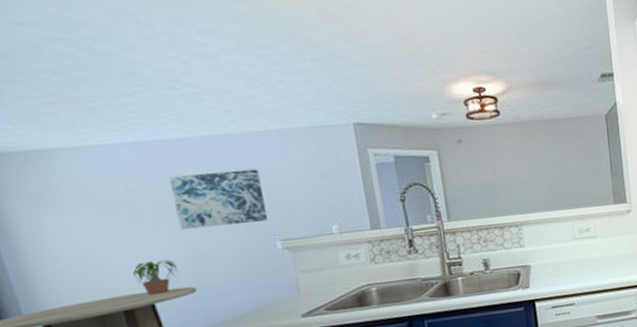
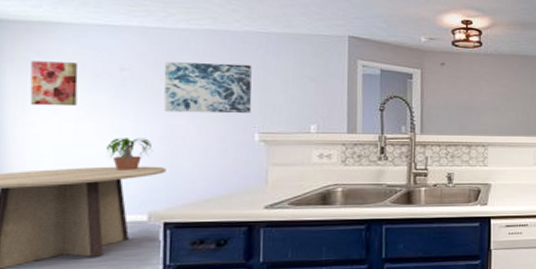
wall art: none [36,190,93,240] -> present [29,61,78,107]

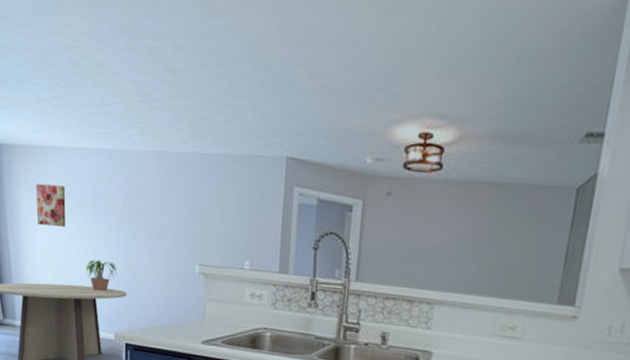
wall art: present [164,62,252,114] -> none [125,186,195,243]

